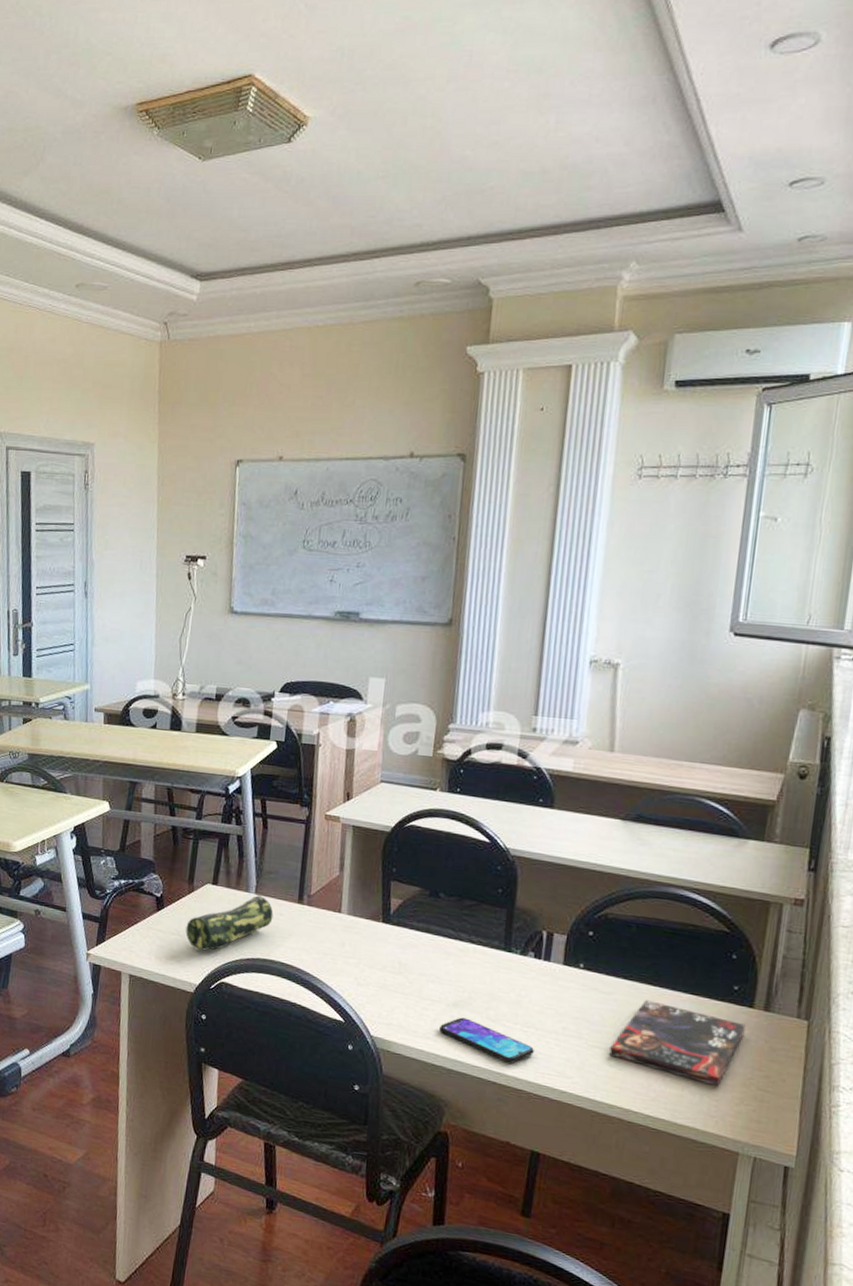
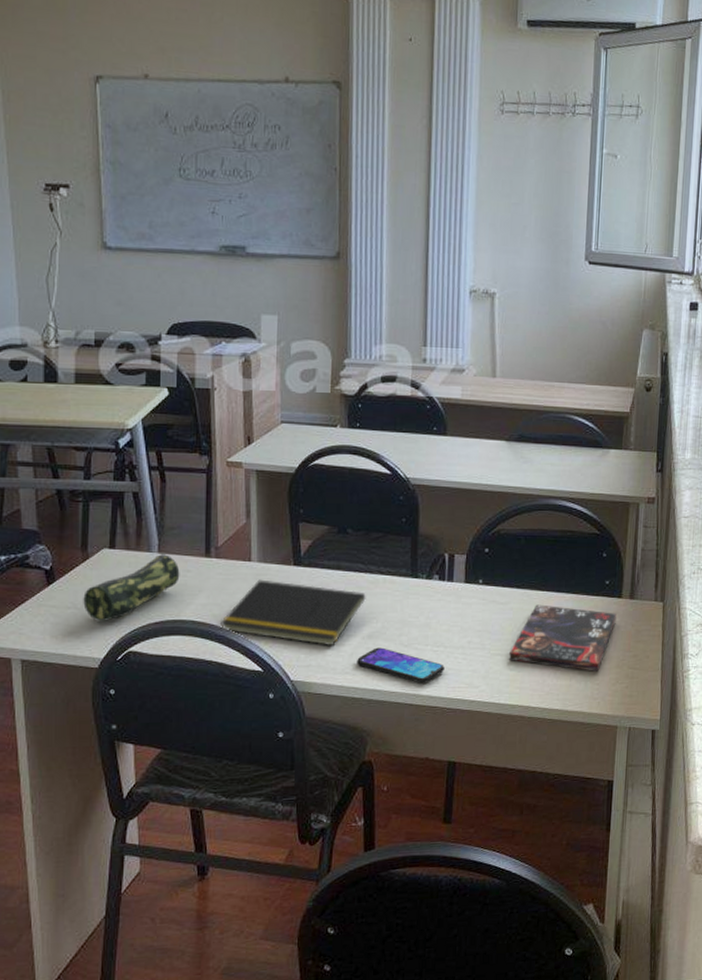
notepad: none [306,931,454,1009] -> present [220,579,366,647]

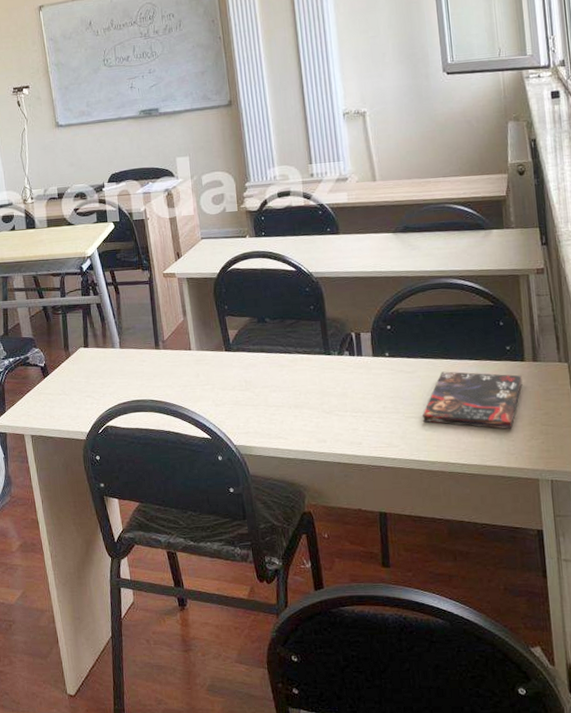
pencil case: present [83,553,180,621] -> none [69,348,138,404]
notepad: present [220,579,366,647] -> none [173,364,288,416]
smartphone: present [357,647,444,684] -> none [287,415,365,445]

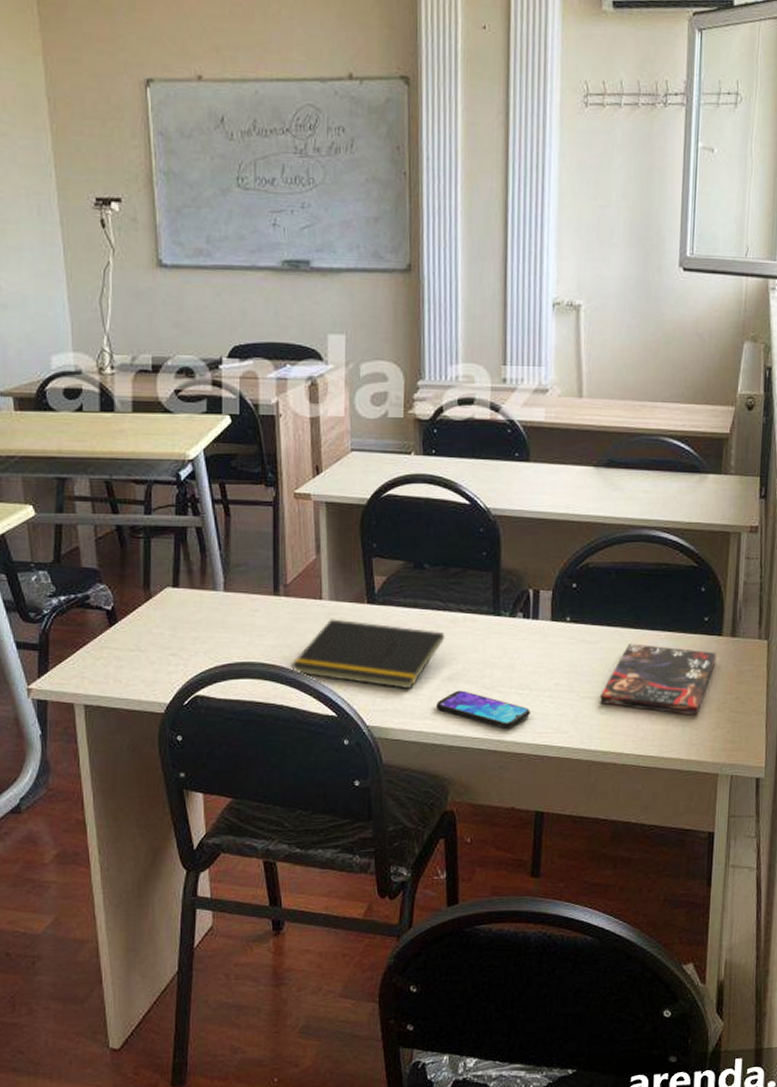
notepad: none [173,364,288,416] -> present [291,619,445,690]
smartphone: none [287,415,365,445] -> present [436,690,530,729]

